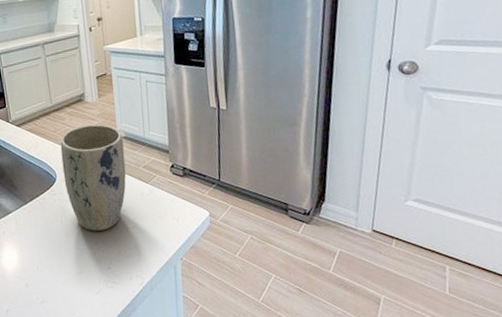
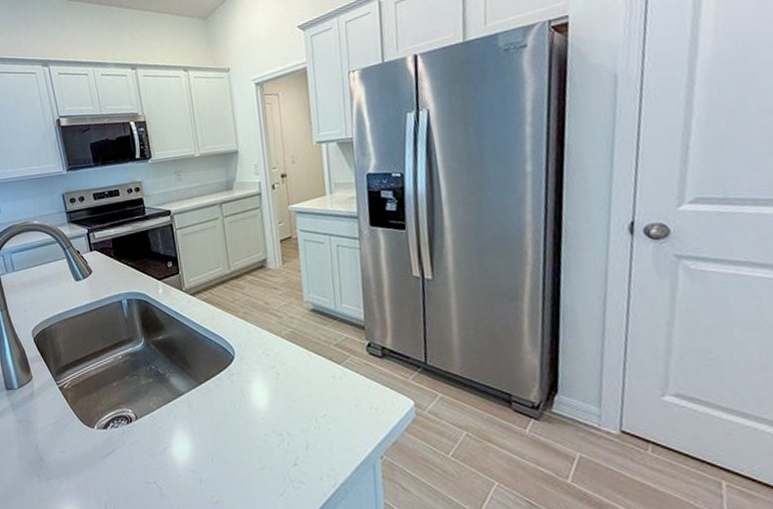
plant pot: present [60,124,126,231] -> none [239,294,315,419]

